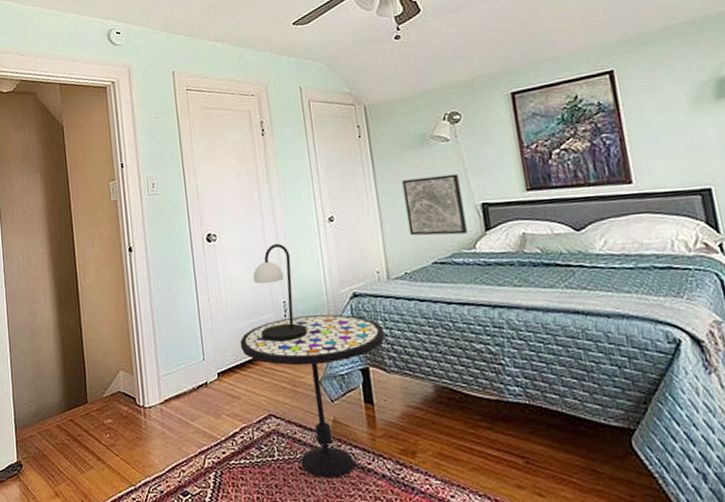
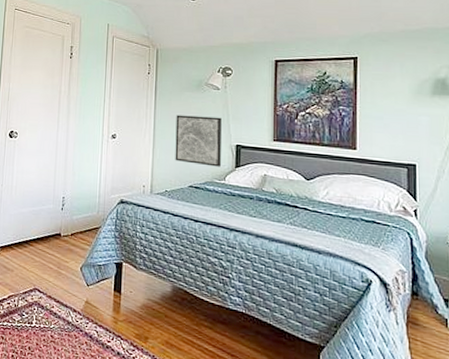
side table: present [240,314,385,479] -> none [21,211,140,350]
table lamp: present [253,243,307,343] -> none [40,148,78,231]

